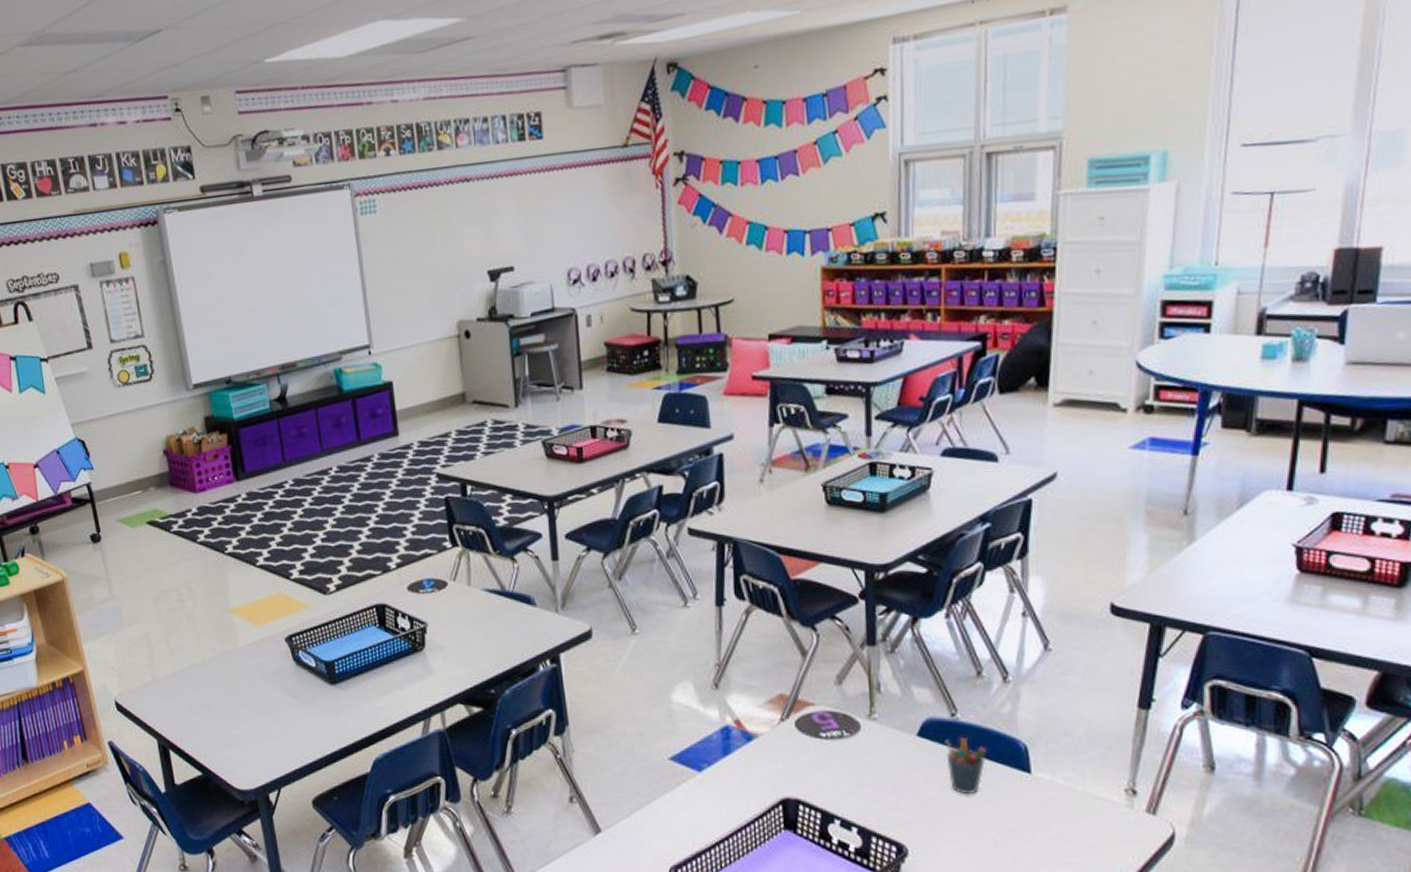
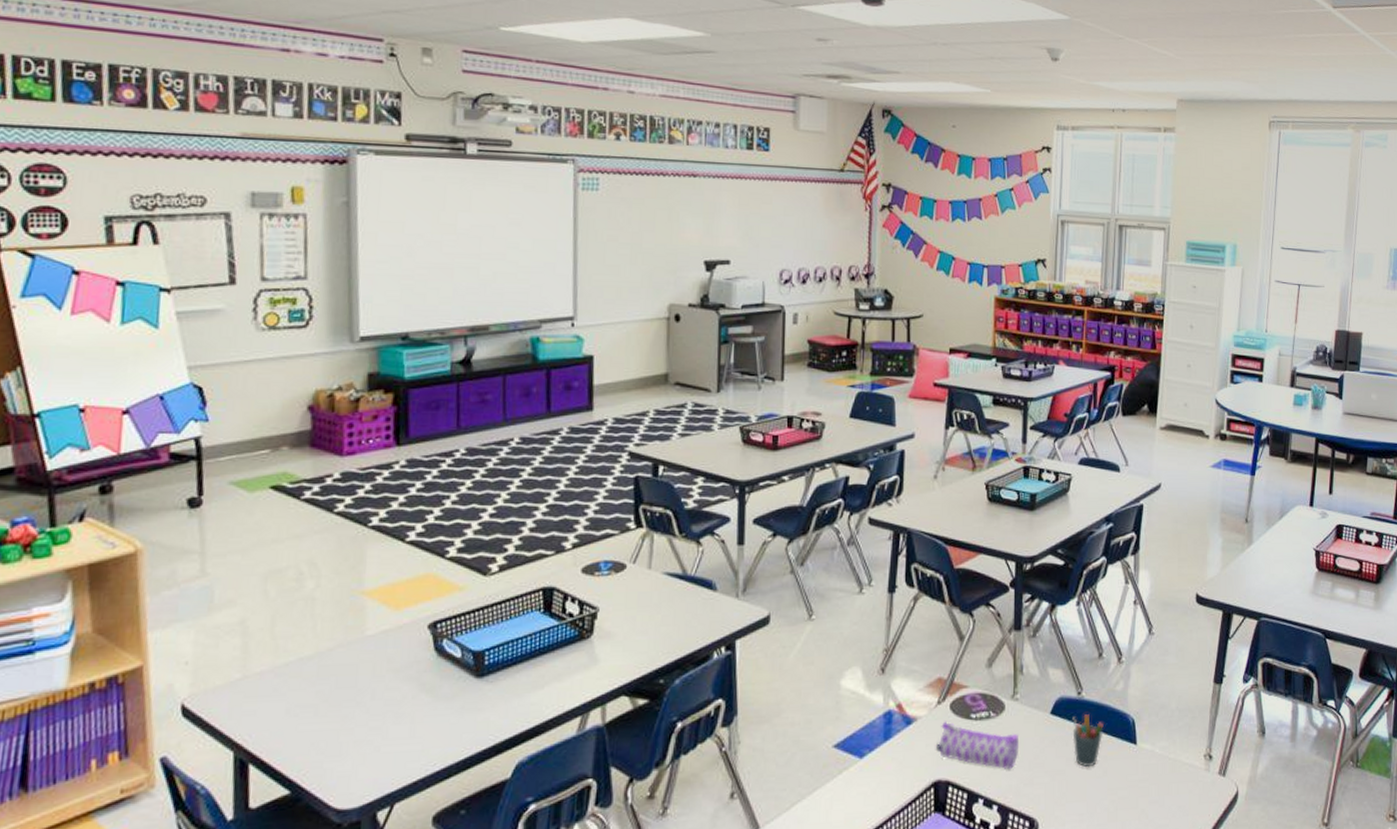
pencil case: none [781,739,880,793] -> present [935,721,1020,770]

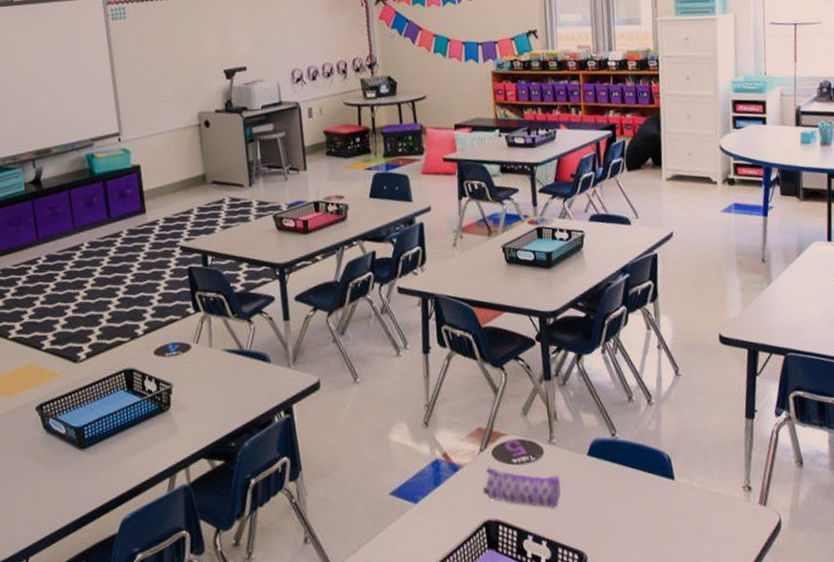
pen holder: present [1072,714,1104,768] -> none [609,454,641,503]

